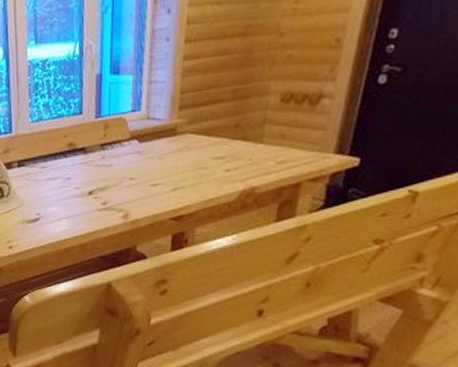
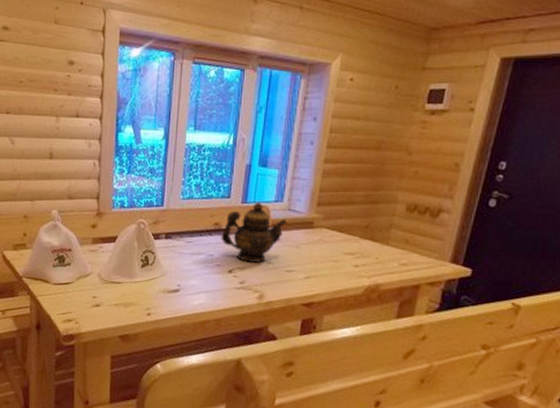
teapot: none [77,113,148,181] -> present [221,201,288,263]

